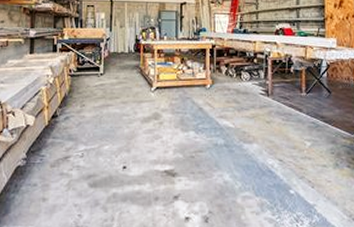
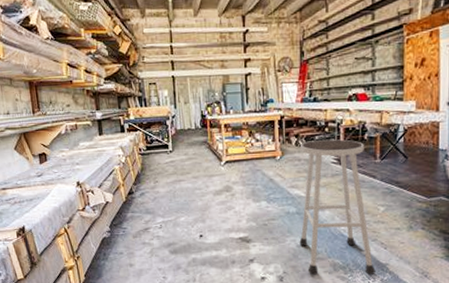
stool: none [226,71,304,216] -> present [299,139,376,275]

